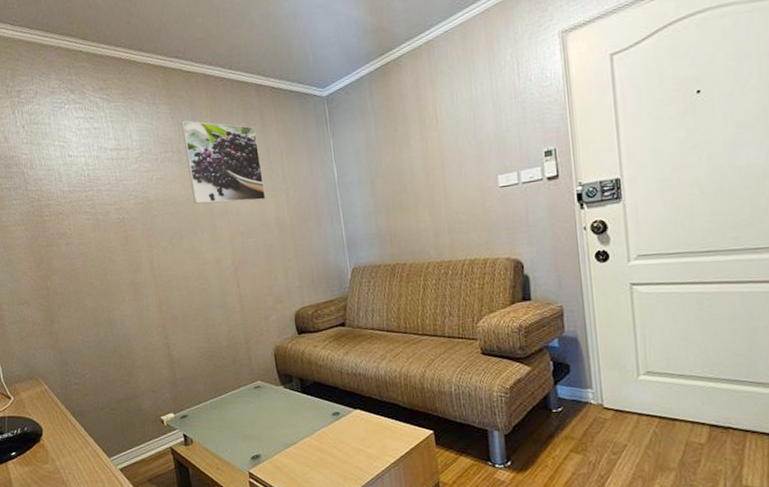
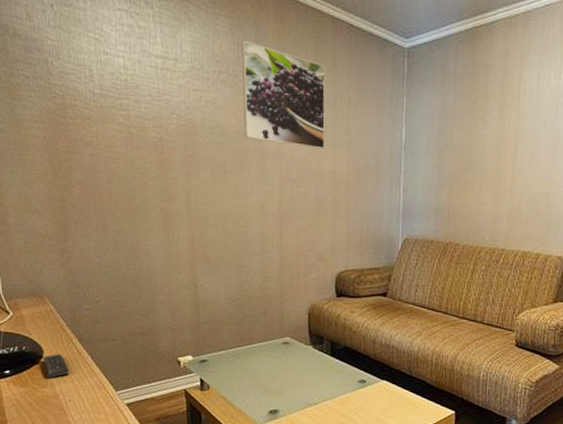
remote control: none [42,429,67,454] -> present [42,353,70,378]

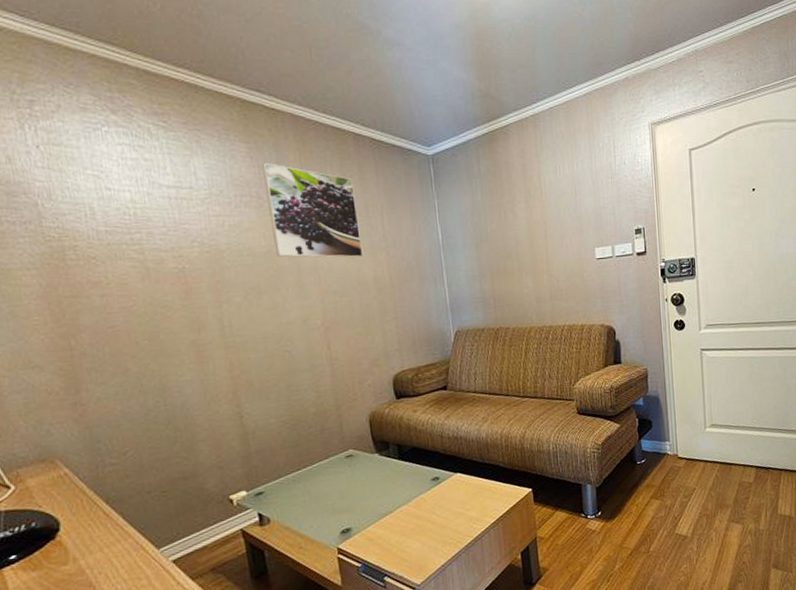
remote control: present [42,353,70,378] -> none [59,521,97,553]

